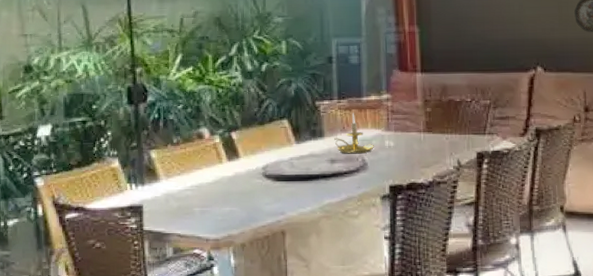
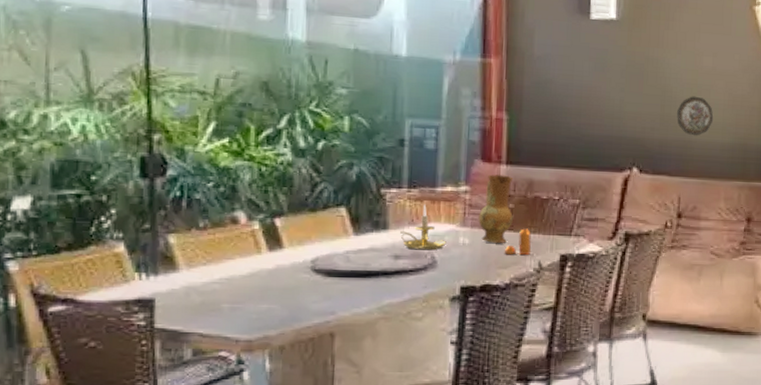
ceramic jug: none [400,82,431,144] -> present [478,174,514,243]
pepper shaker: none [425,130,450,155] -> present [504,228,532,256]

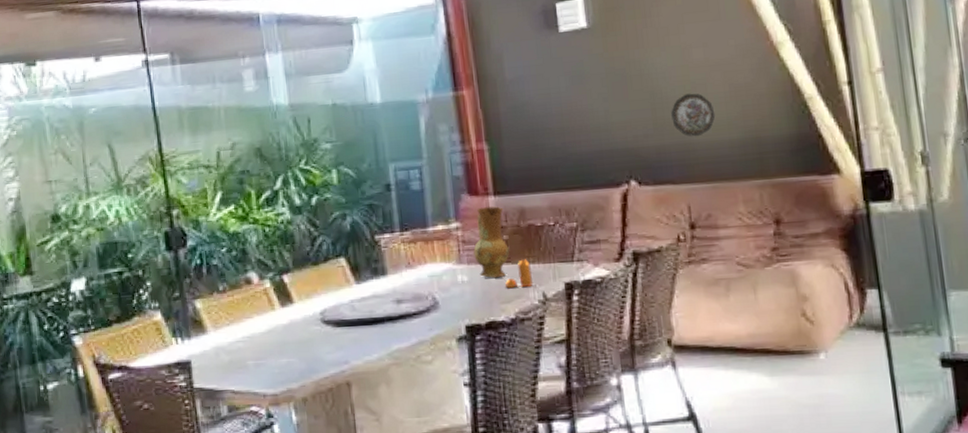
candle holder: present [400,204,446,250] -> none [399,246,445,293]

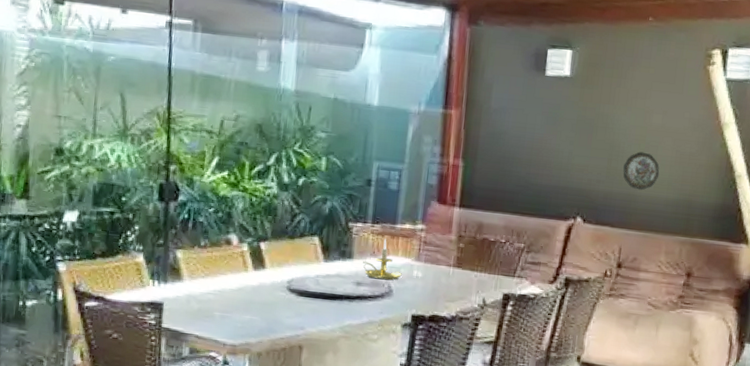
candle holder: none [399,246,445,293] -> present [363,239,402,281]
ceramic jug: present [473,206,509,278] -> none [431,215,465,279]
pepper shaker: present [504,259,533,289] -> none [452,267,478,292]

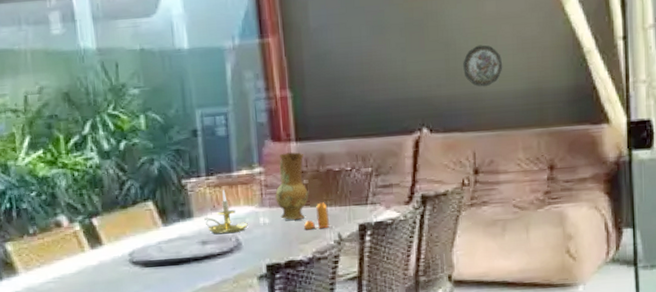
ceramic jug: none [431,215,465,279] -> present [275,152,308,220]
pepper shaker: none [452,267,478,292] -> present [303,202,330,230]

